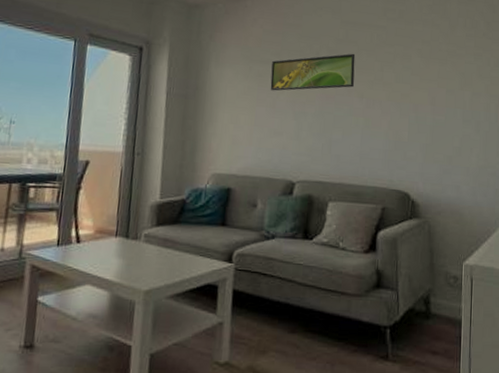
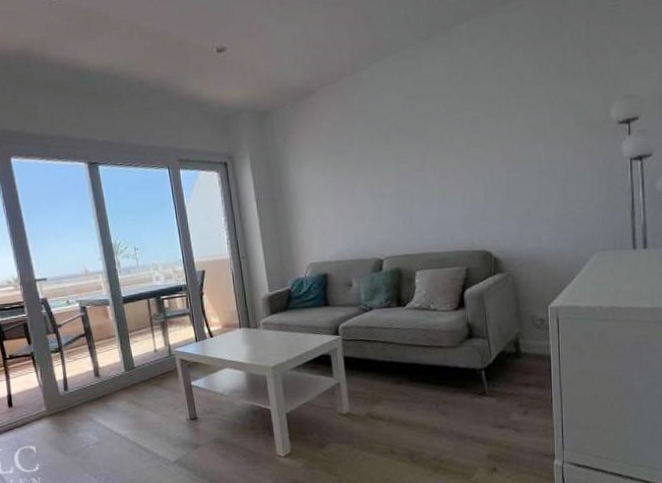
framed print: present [270,53,356,91] -> none [345,127,426,180]

